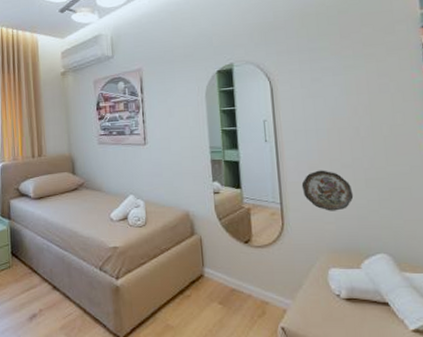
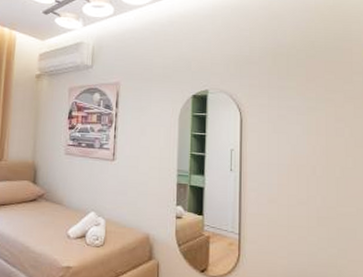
decorative plate: present [301,170,354,211] -> none [260,204,306,246]

